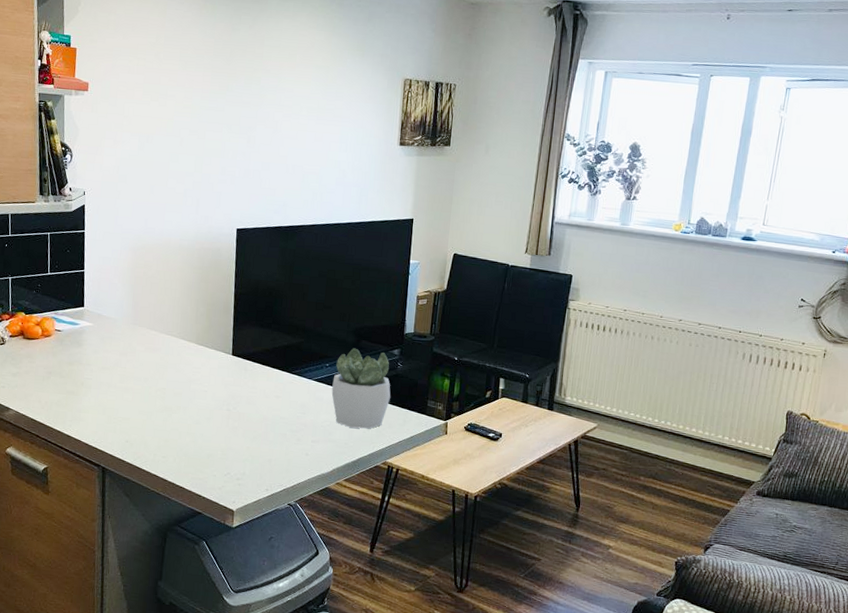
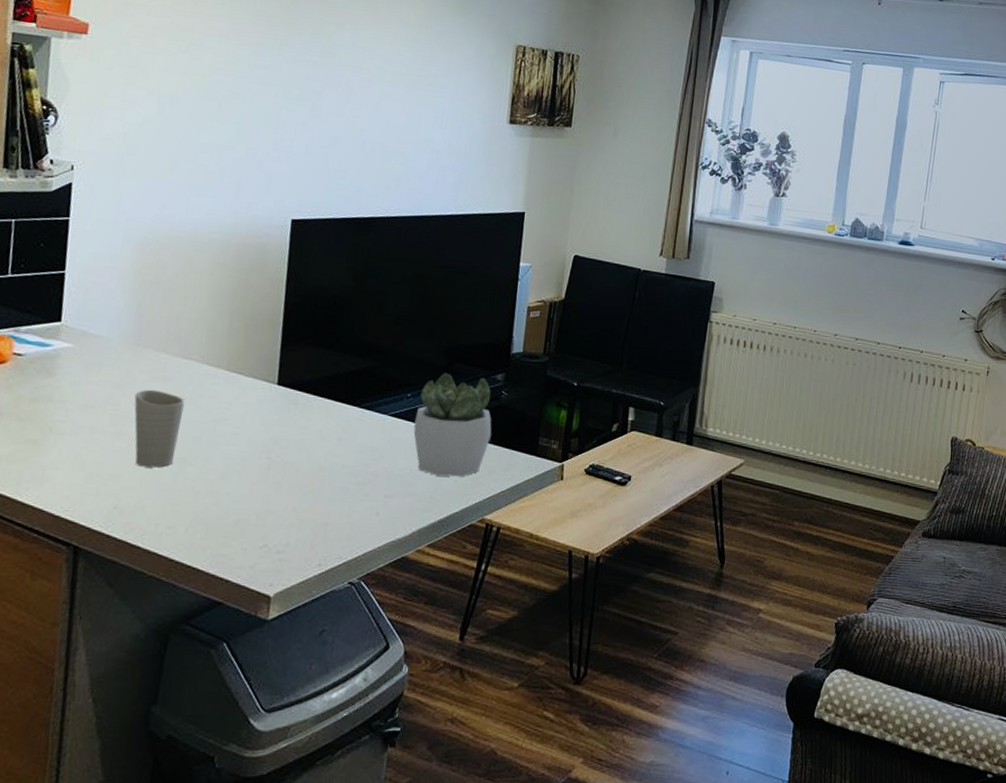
cup: none [135,357,169,414] -> present [134,389,185,468]

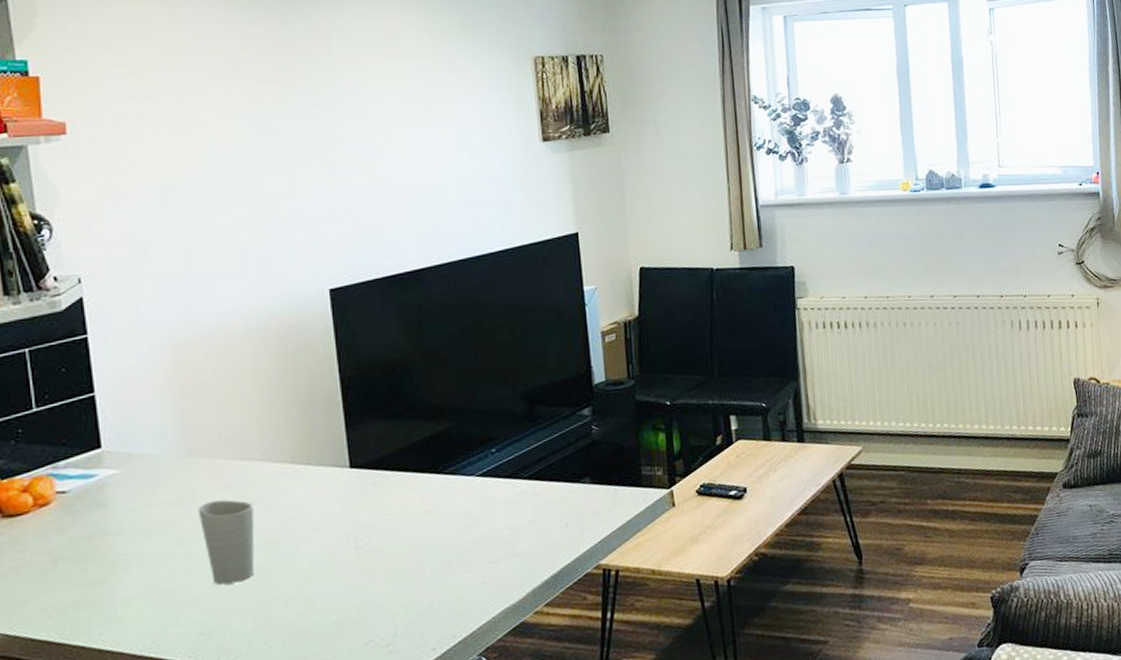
succulent plant: present [413,372,492,477] -> none [504,416,591,530]

